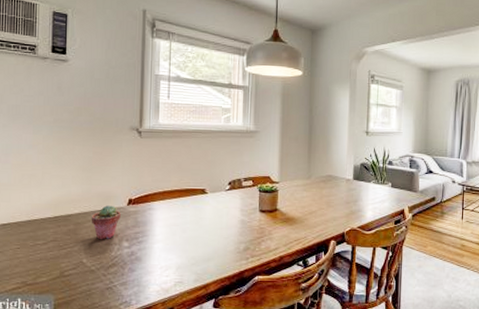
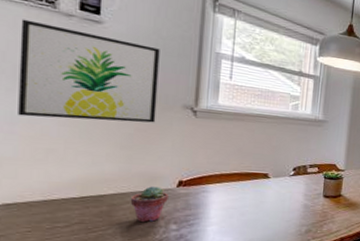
wall art: none [11,66,111,148] -> present [18,19,160,123]

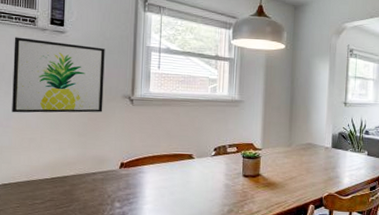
potted succulent: present [130,186,168,223] -> none [85,168,113,201]

